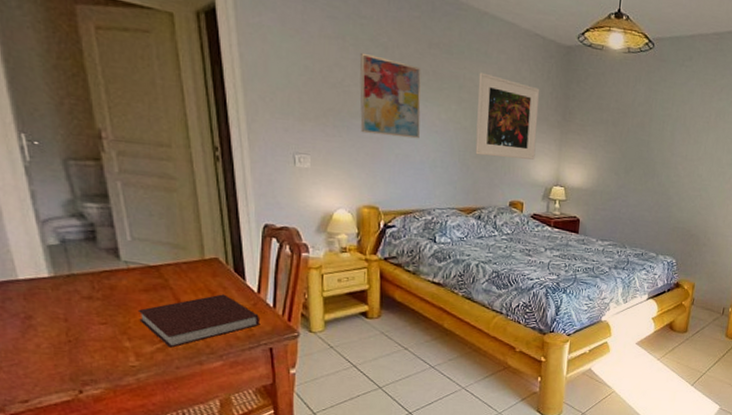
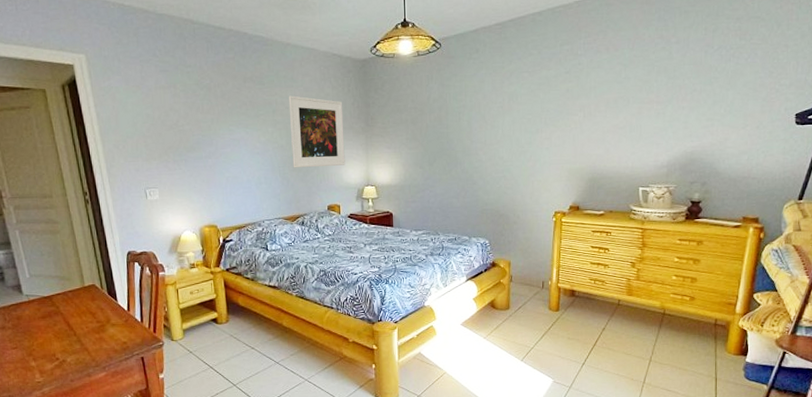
notebook: present [138,294,261,348] -> none [38,314,132,364]
wall art: present [359,52,421,139] -> none [188,95,244,163]

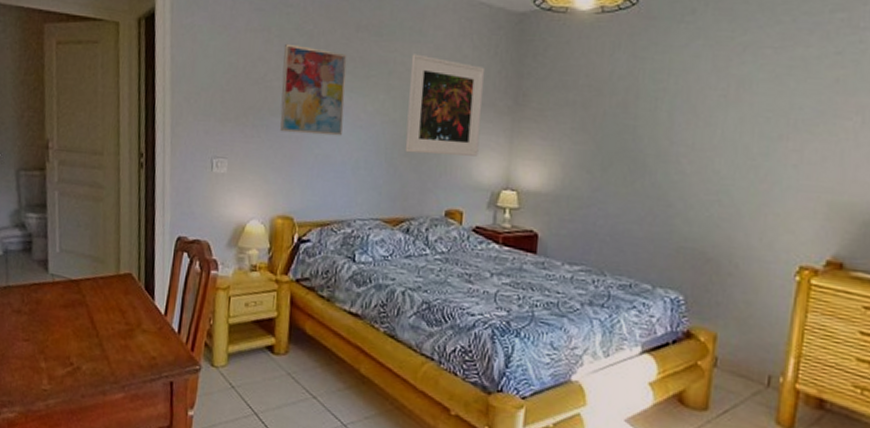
wall art: none [188,95,244,163] -> present [280,43,347,136]

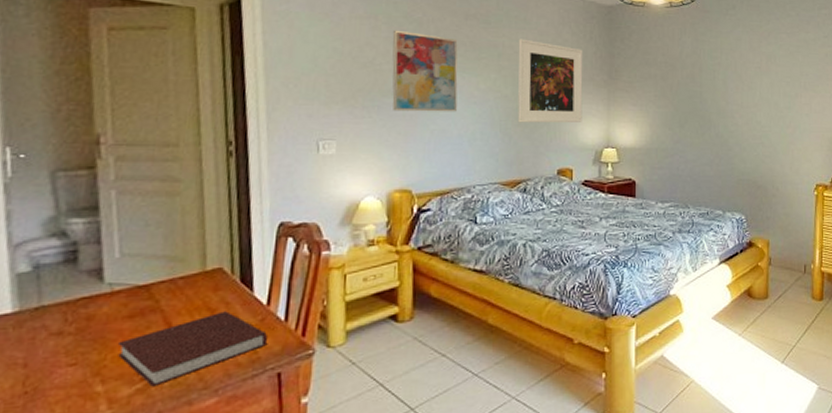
notebook: none [56,314,164,373] -> present [117,311,268,387]

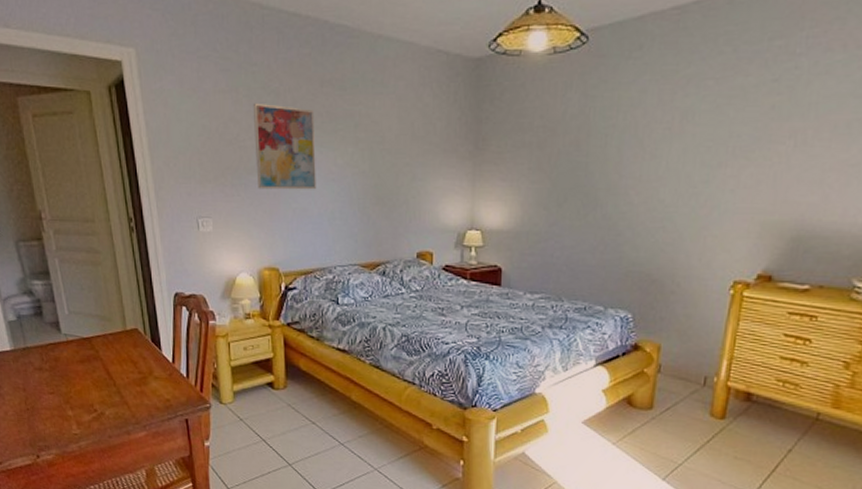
notebook: present [117,311,268,387] -> none [76,364,176,417]
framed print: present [517,38,583,123] -> none [375,105,446,202]

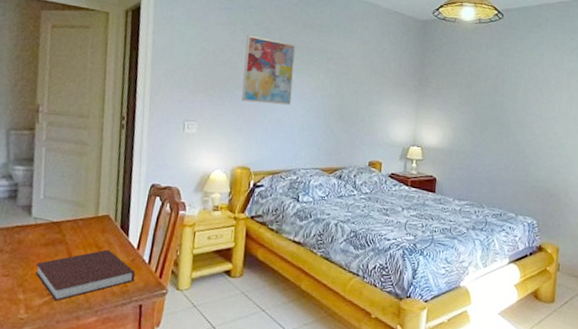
notebook: none [76,364,176,417] -> present [35,249,136,301]

